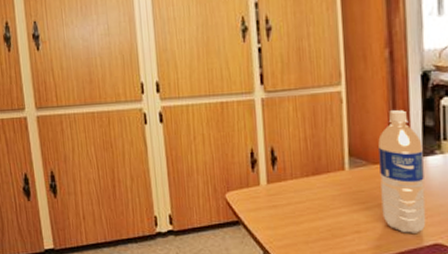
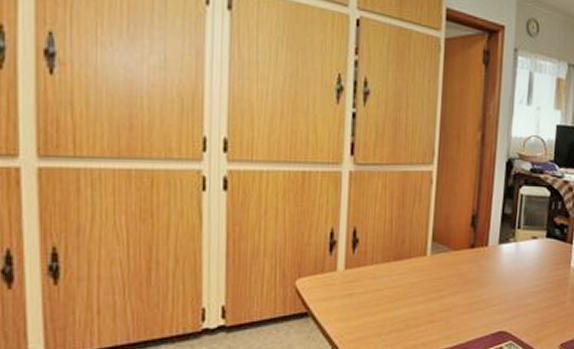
water bottle: present [378,110,426,233] -> none [456,196,500,322]

